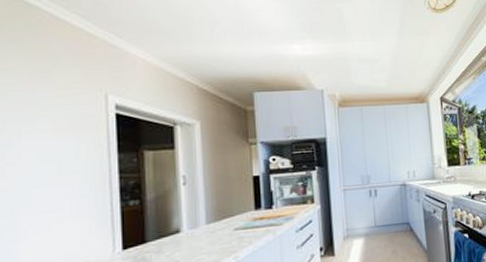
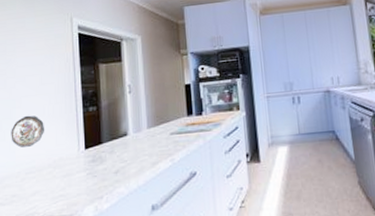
decorative plate: none [11,211,65,251] -> present [11,115,45,148]

